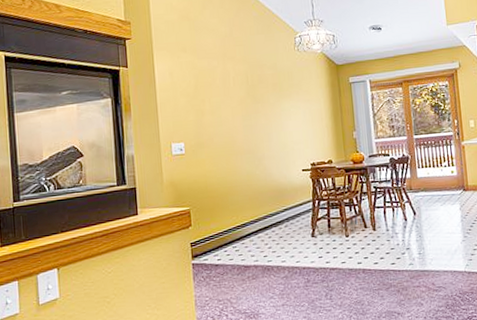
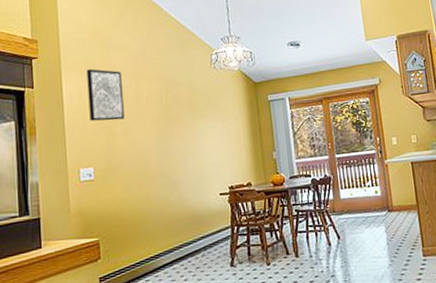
wall art: none [176,50,213,100] -> present [86,69,125,121]

